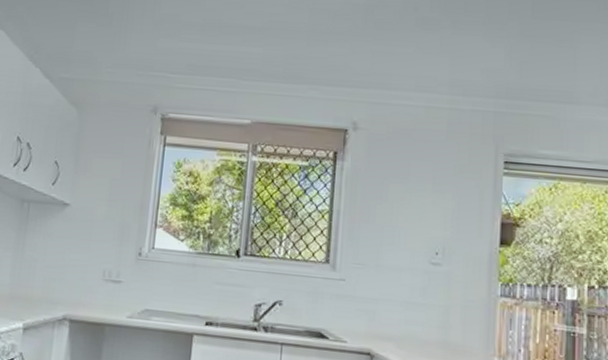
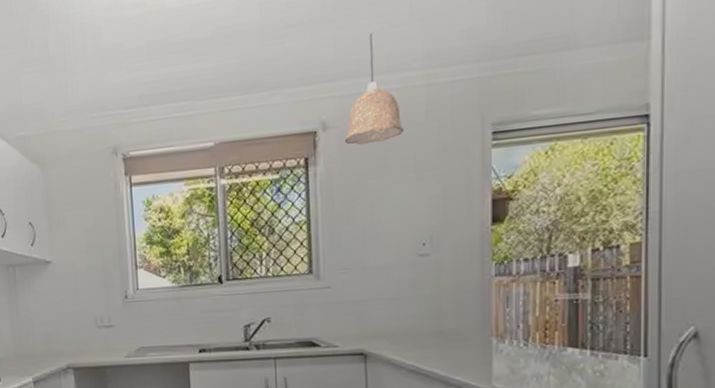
pendant lamp: none [372,54,427,151] -> present [344,32,405,145]

